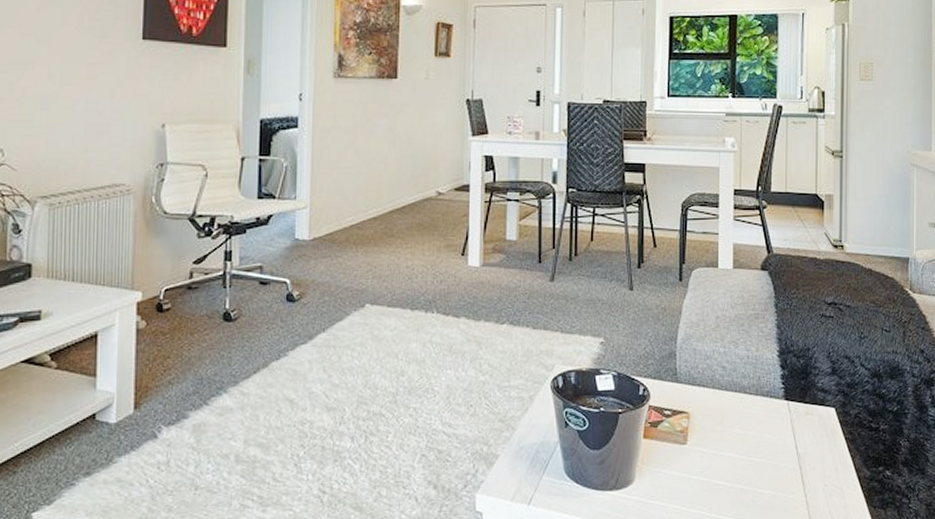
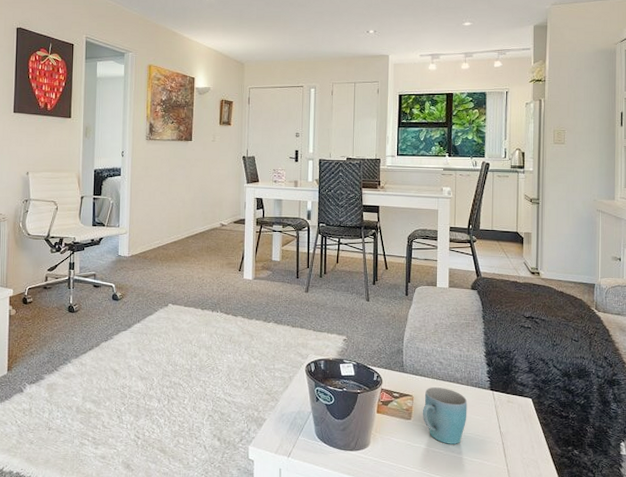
mug: none [700,400,757,474] -> present [422,387,468,444]

